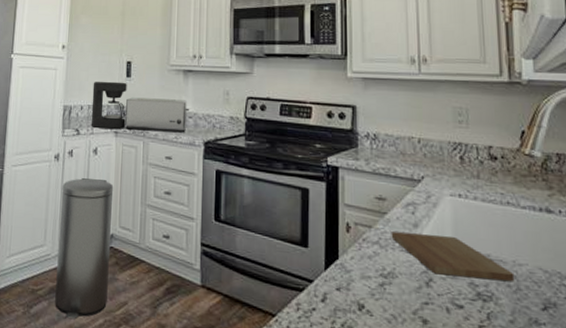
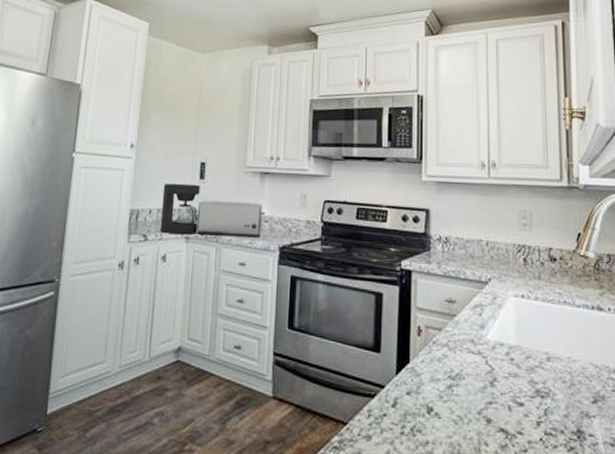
pedal bin: present [55,178,114,320] -> none [114,287,183,442]
cutting board: present [391,232,515,282] -> none [459,333,569,378]

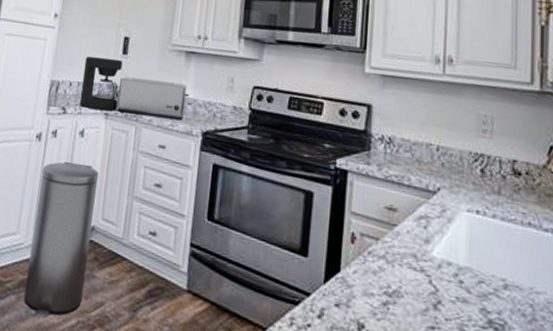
pedal bin: none [114,287,183,442] -> present [24,162,99,318]

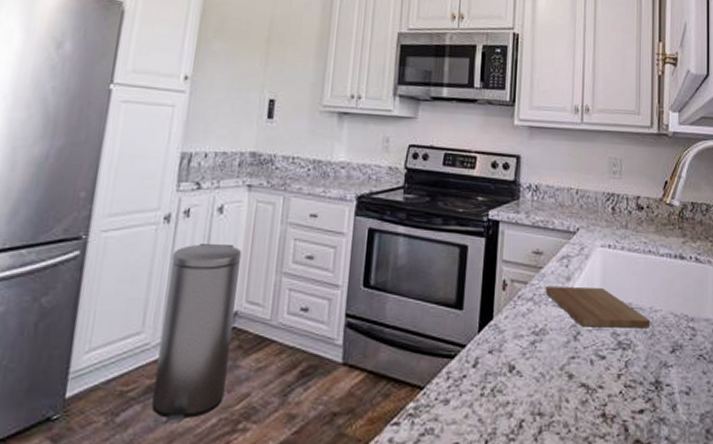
coffee maker: present [79,56,123,112] -> none [217,122,268,183]
toaster: present [117,76,190,121] -> none [262,143,343,186]
cutting board: none [399,246,531,310] -> present [545,286,651,328]

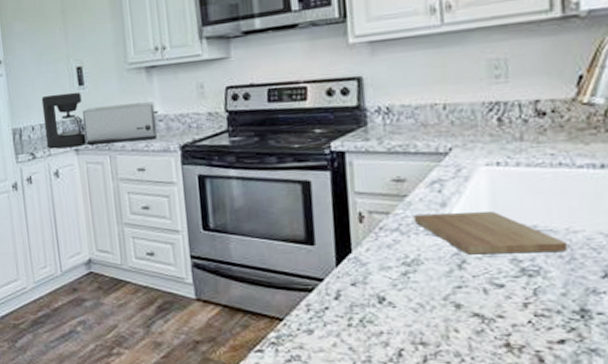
pedal bin: present [152,244,242,424] -> none [26,203,96,348]
coffee maker: none [217,122,268,183] -> present [41,92,86,150]
toaster: none [262,143,343,186] -> present [83,101,159,145]

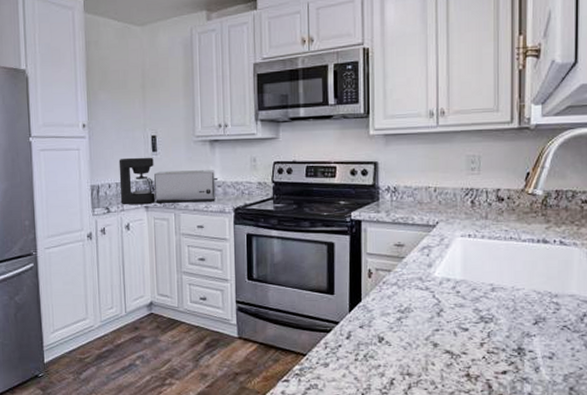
cutting board: present [413,210,568,255] -> none [408,271,513,305]

